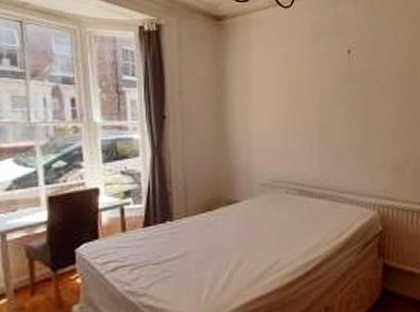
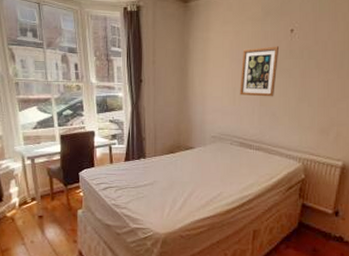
wall art: none [292,70,337,131] -> present [239,46,280,97]

